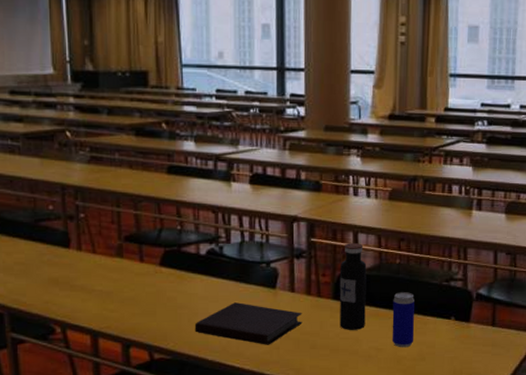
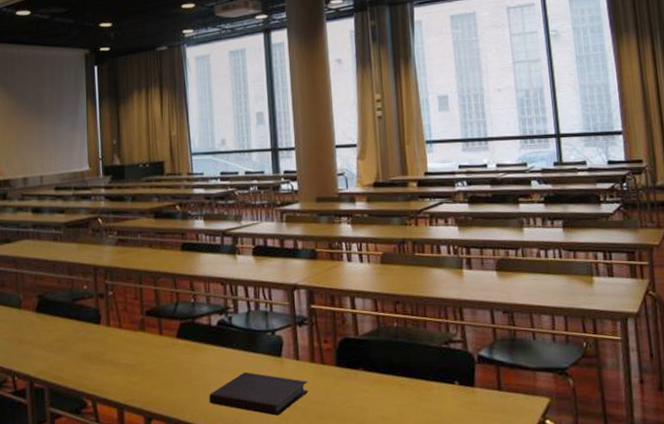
water bottle: present [339,243,367,330] -> none [340,308,370,398]
beverage can: present [392,292,415,348] -> none [394,356,420,416]

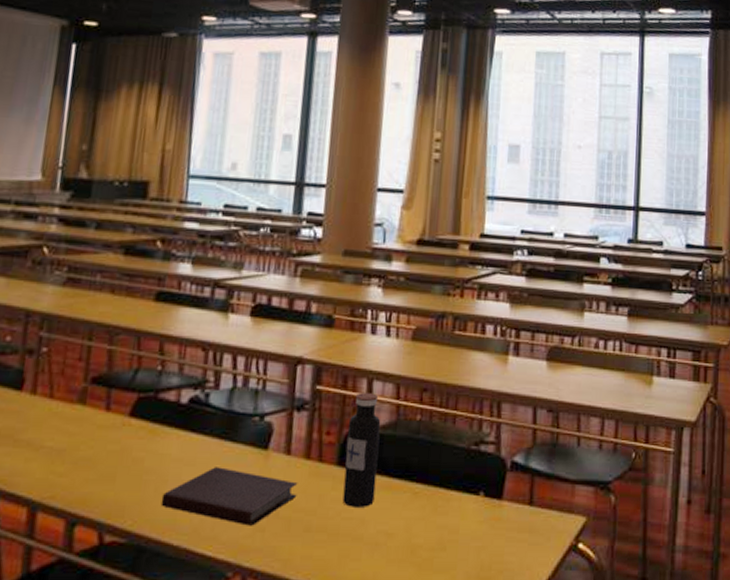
water bottle: none [340,308,370,398] -> present [342,393,381,507]

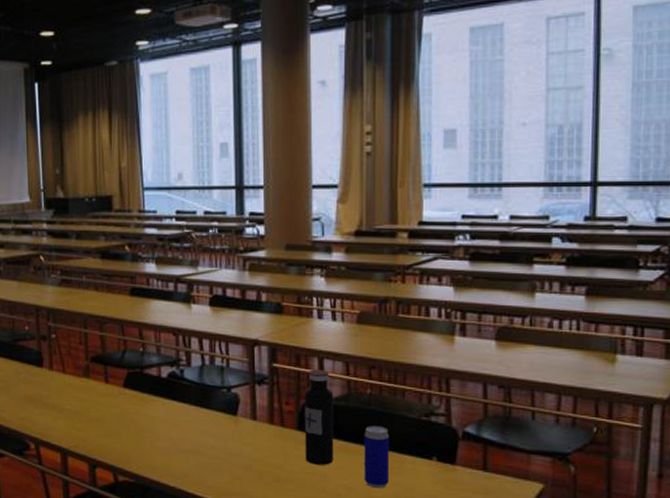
notebook: present [160,467,298,526] -> none [156,428,265,475]
beverage can: none [405,458,436,533] -> present [363,426,390,489]

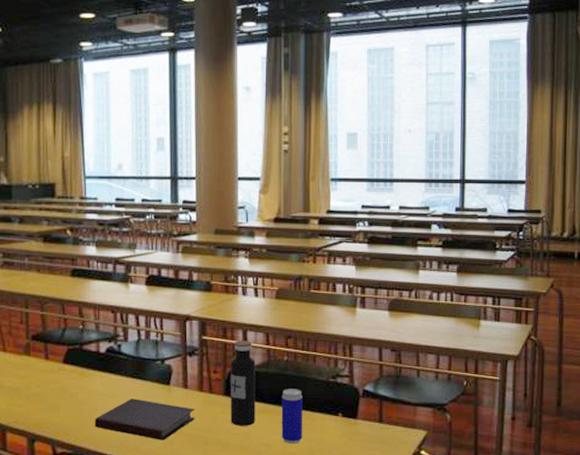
notebook: none [156,428,265,475] -> present [94,398,195,440]

